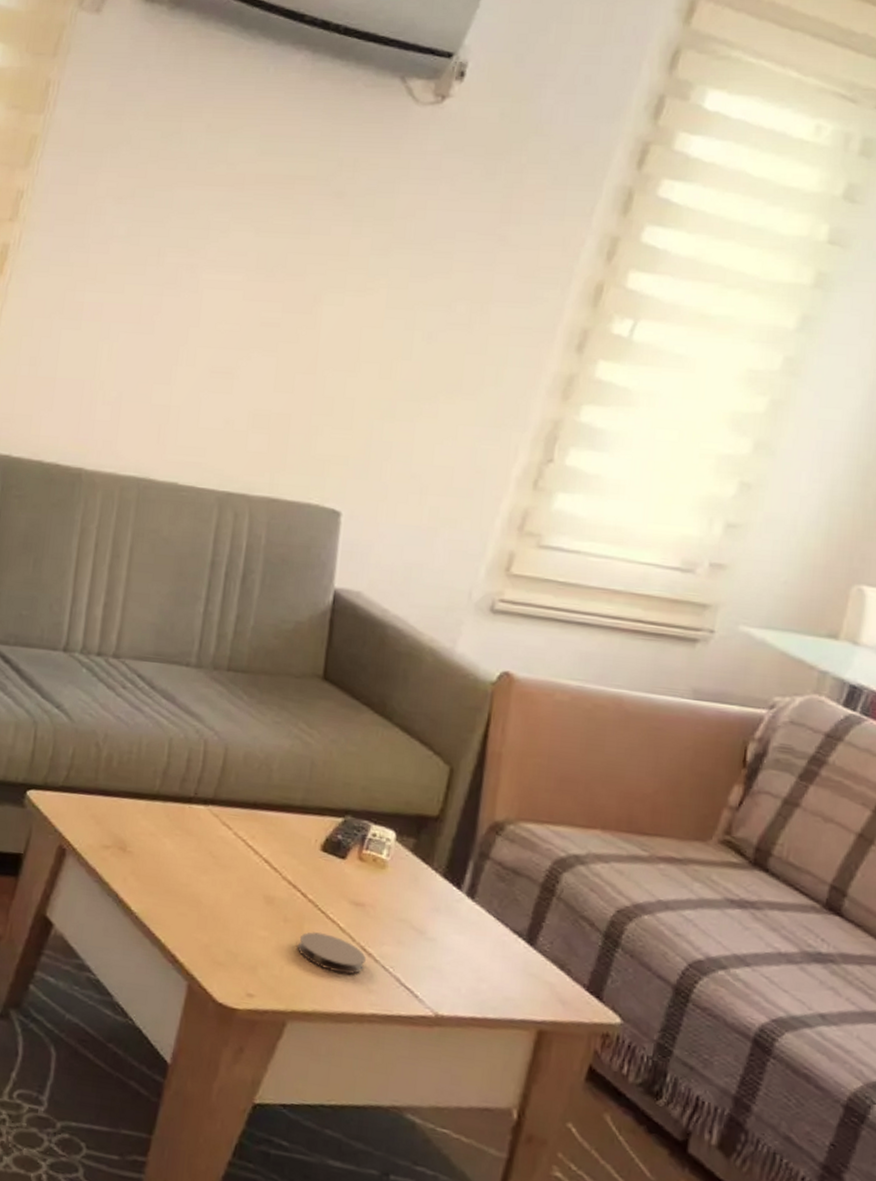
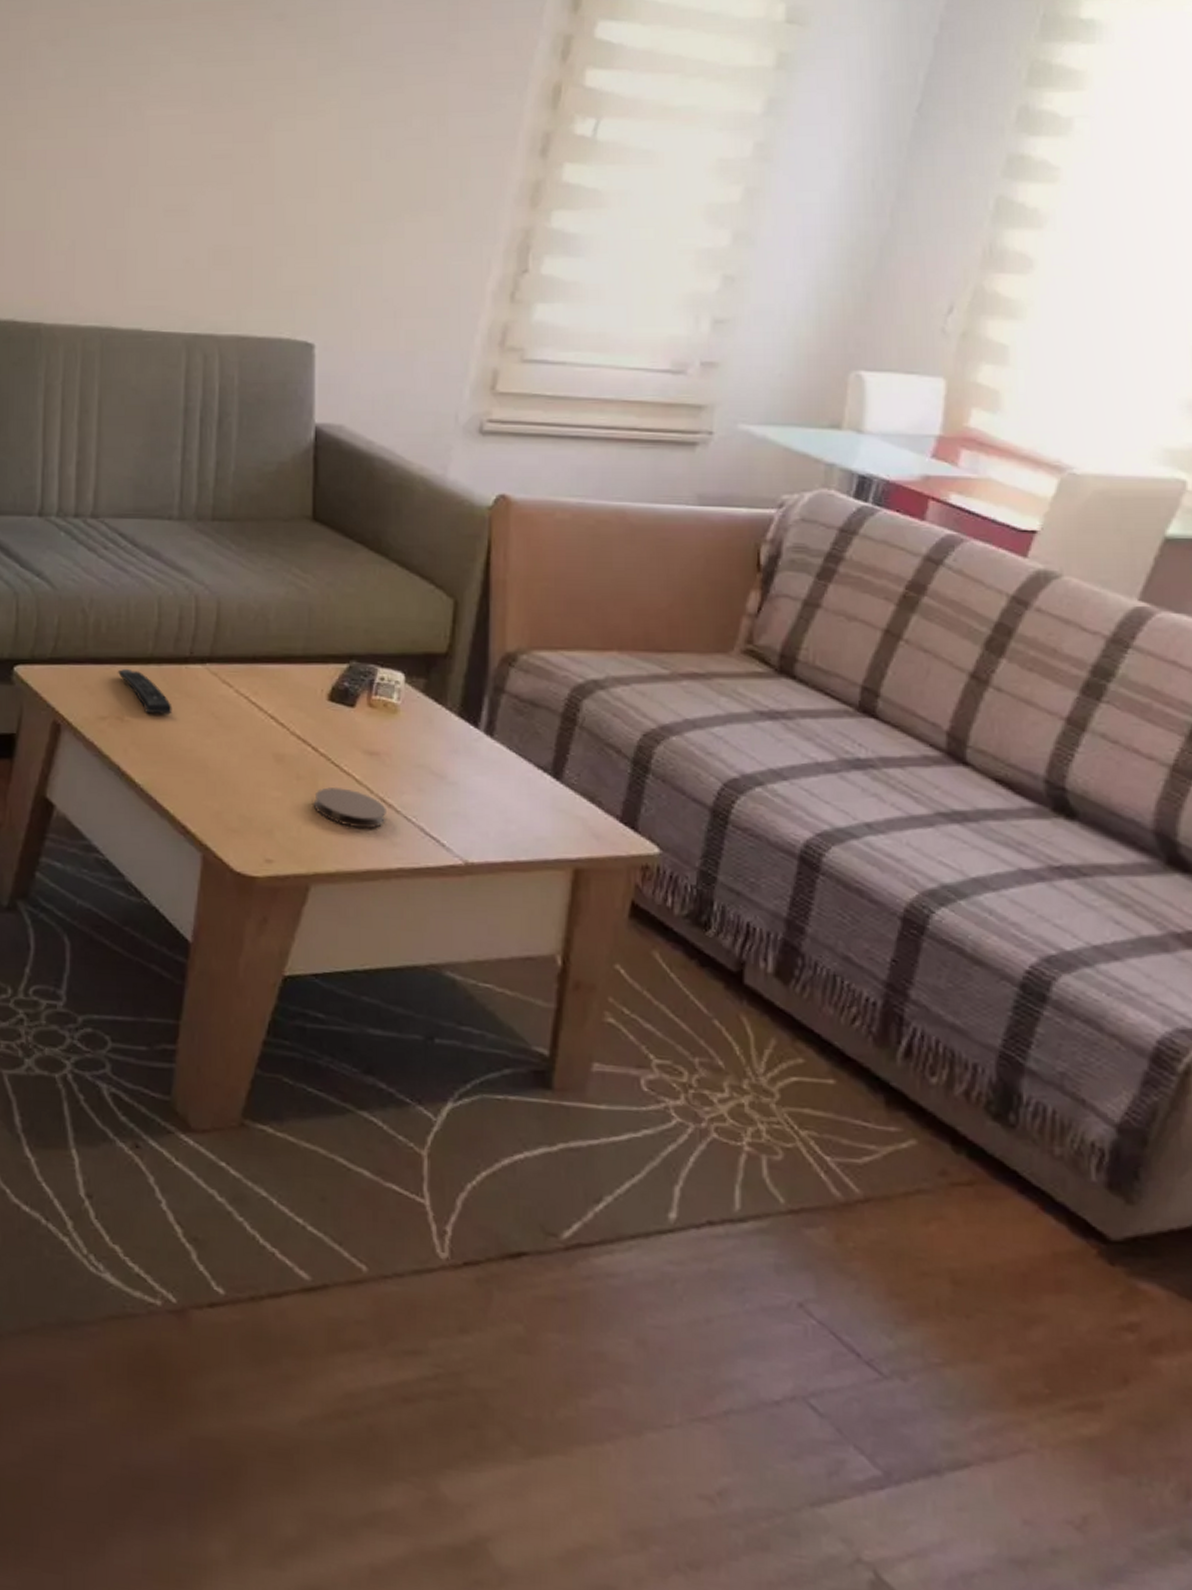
remote control: none [125,803,173,850] -> present [118,669,172,714]

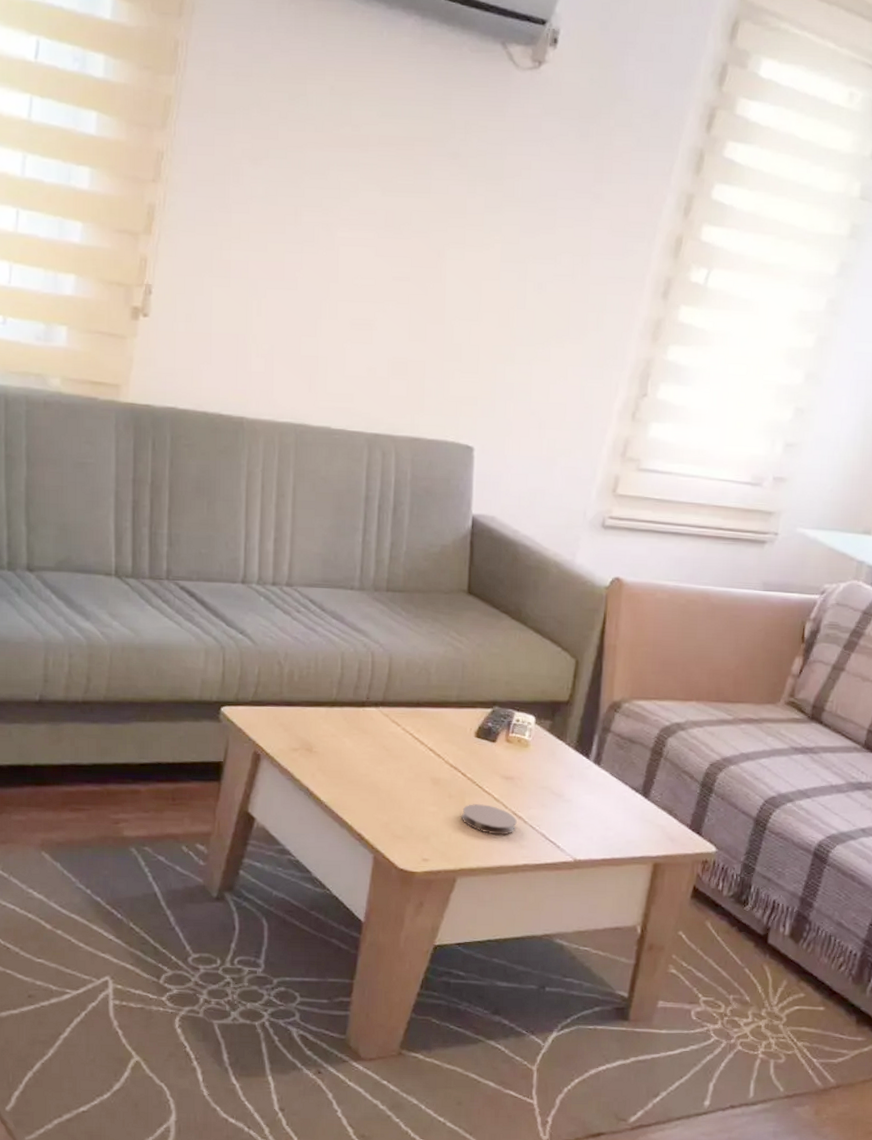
remote control: present [118,669,172,714] -> none [308,711,352,747]

